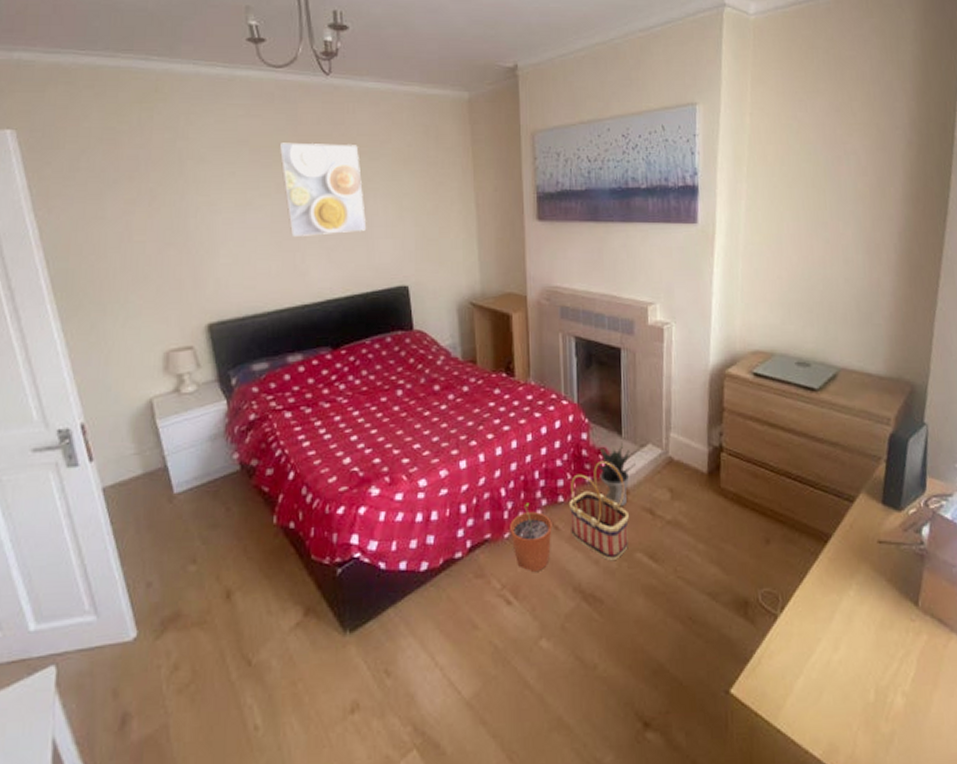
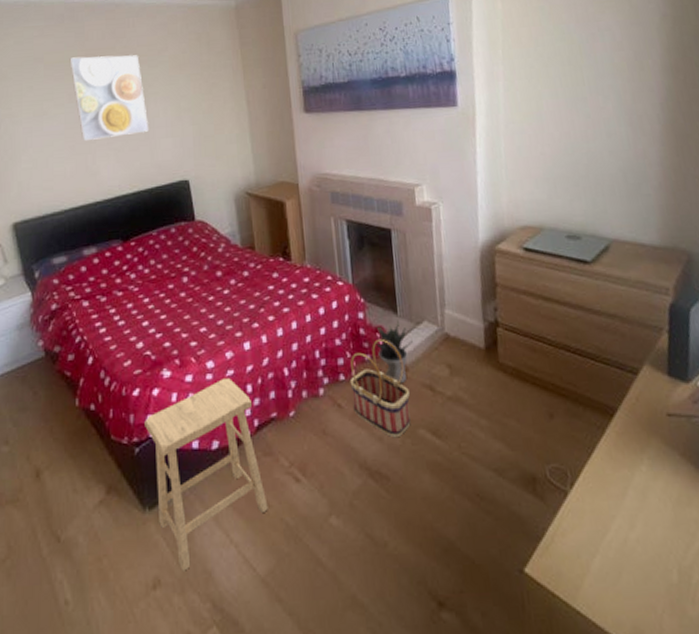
footstool: none [349,497,477,695] -> present [145,377,268,571]
plant pot: present [510,503,552,572] -> none [294,382,336,449]

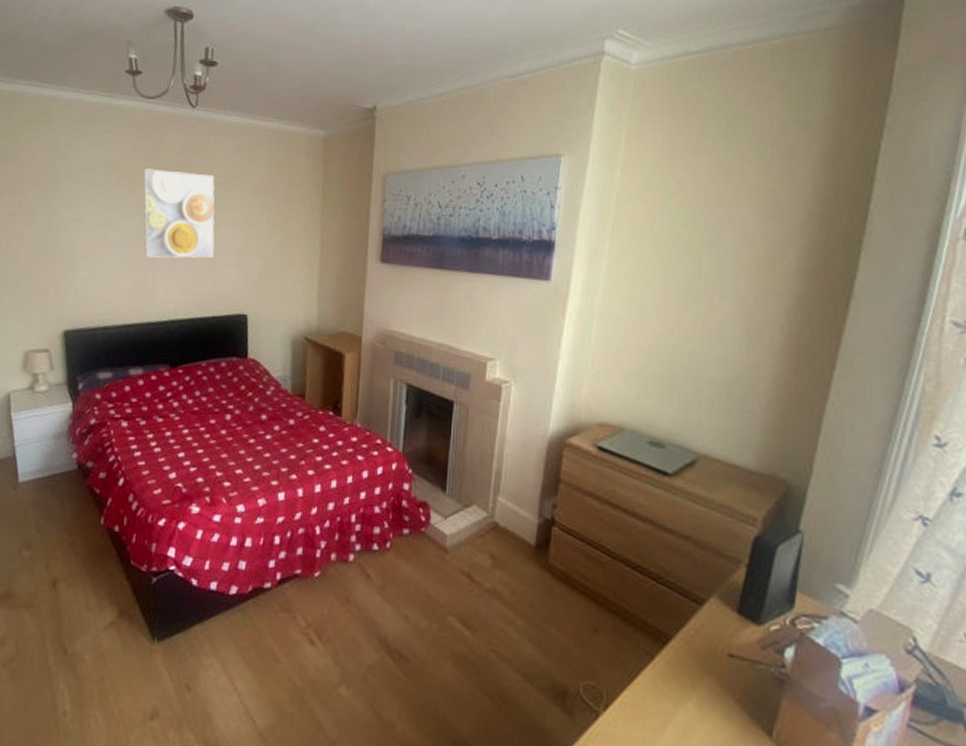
footstool: present [145,377,268,571] -> none [165,524,278,709]
basket: present [349,338,411,438] -> none [382,514,445,621]
potted plant: present [372,320,413,383] -> none [414,499,457,565]

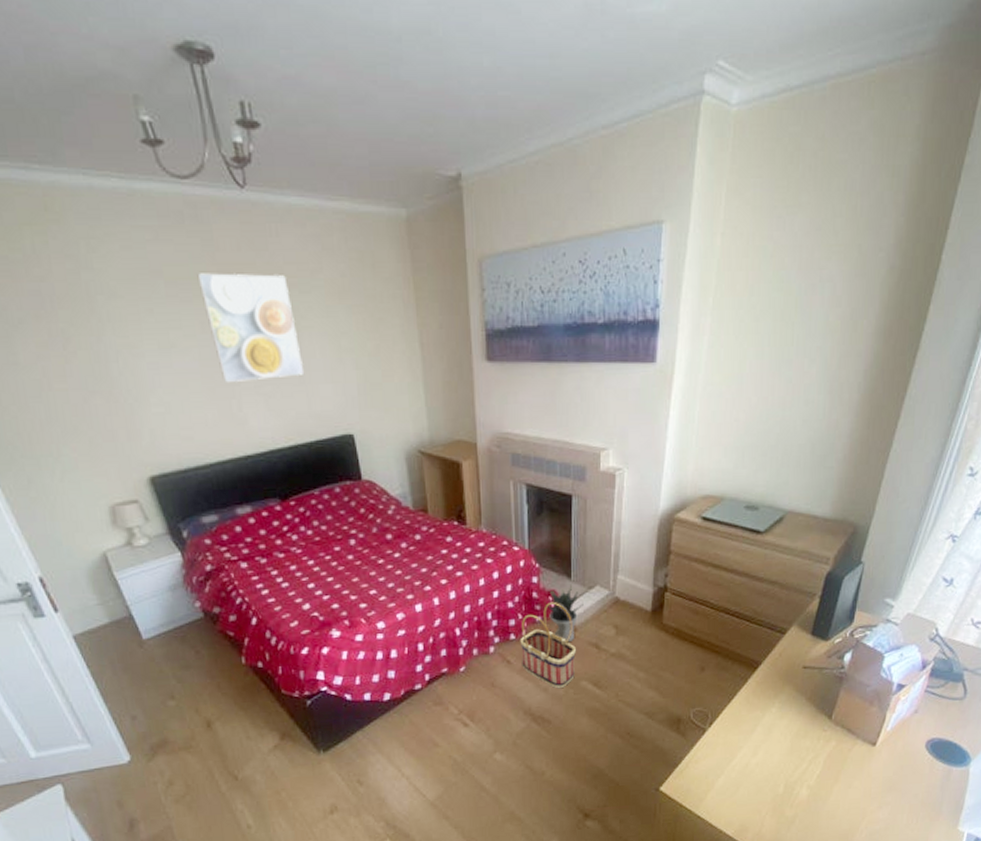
basket: none [382,514,445,621] -> present [520,601,576,689]
potted plant: none [414,499,457,565] -> present [545,585,584,641]

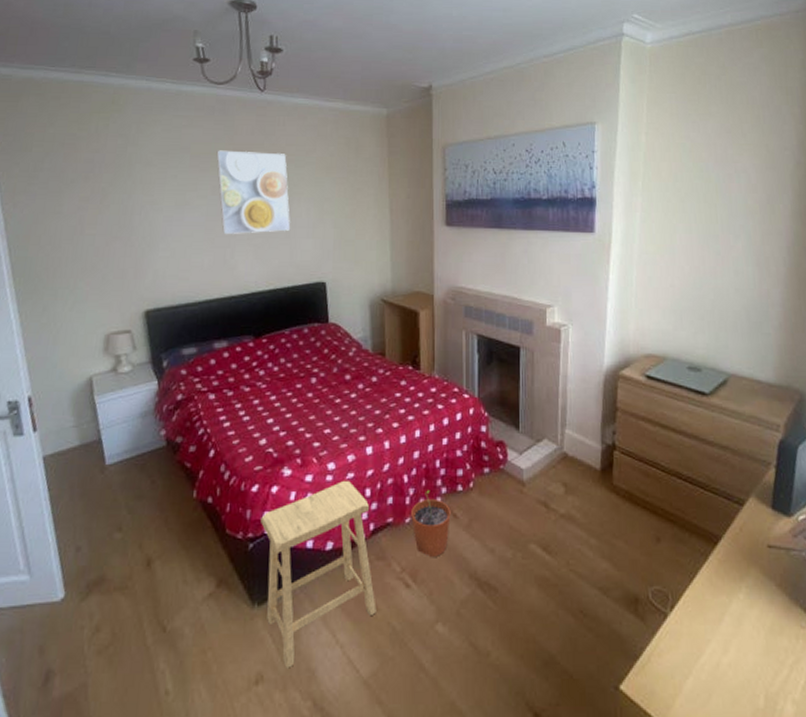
footstool: none [315,637,438,799] -> present [261,480,377,669]
plant pot: none [465,641,505,699] -> present [411,490,451,557]
basket: present [520,601,576,689] -> none [467,453,524,551]
potted plant: present [545,585,584,641] -> none [493,436,532,497]

